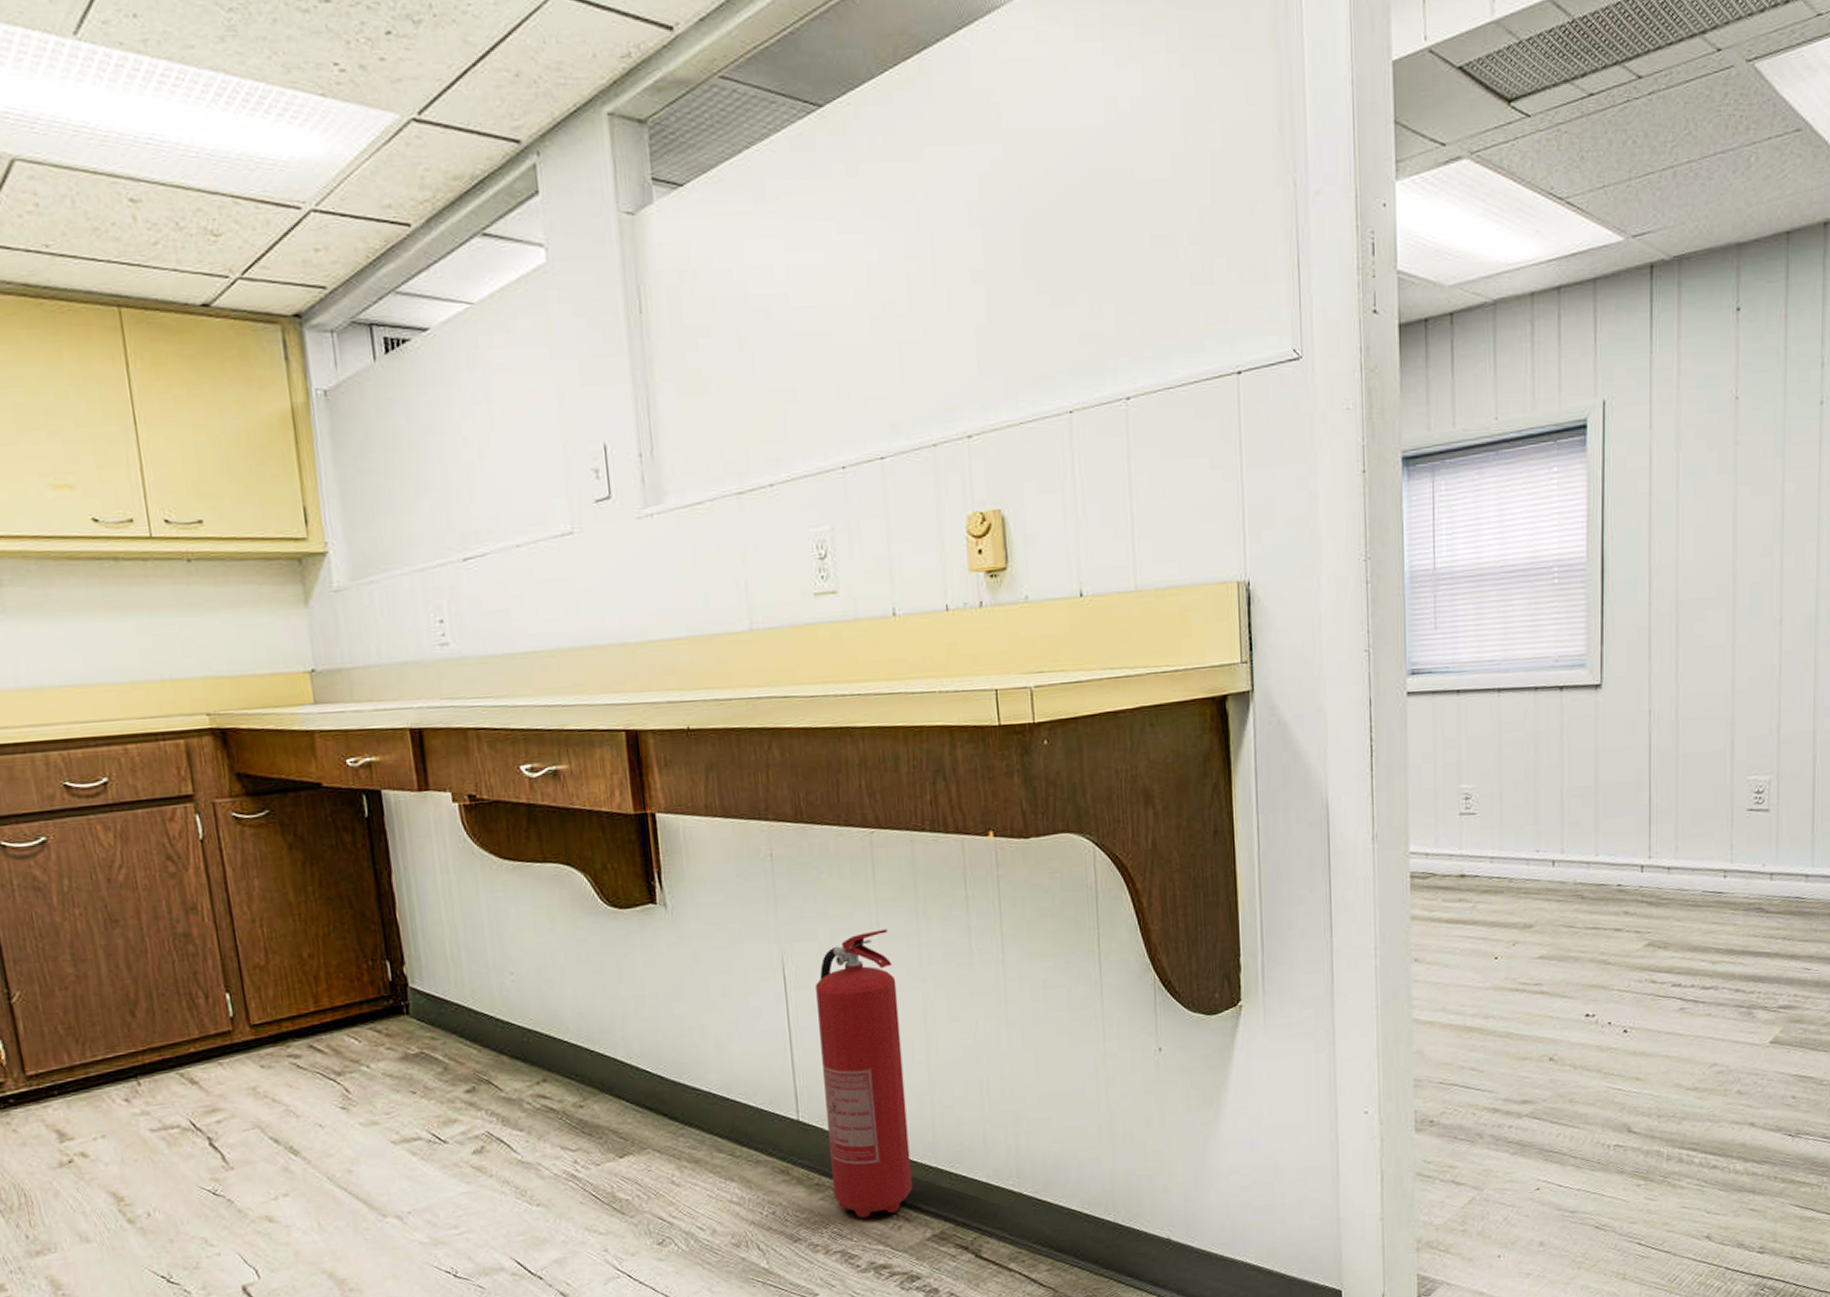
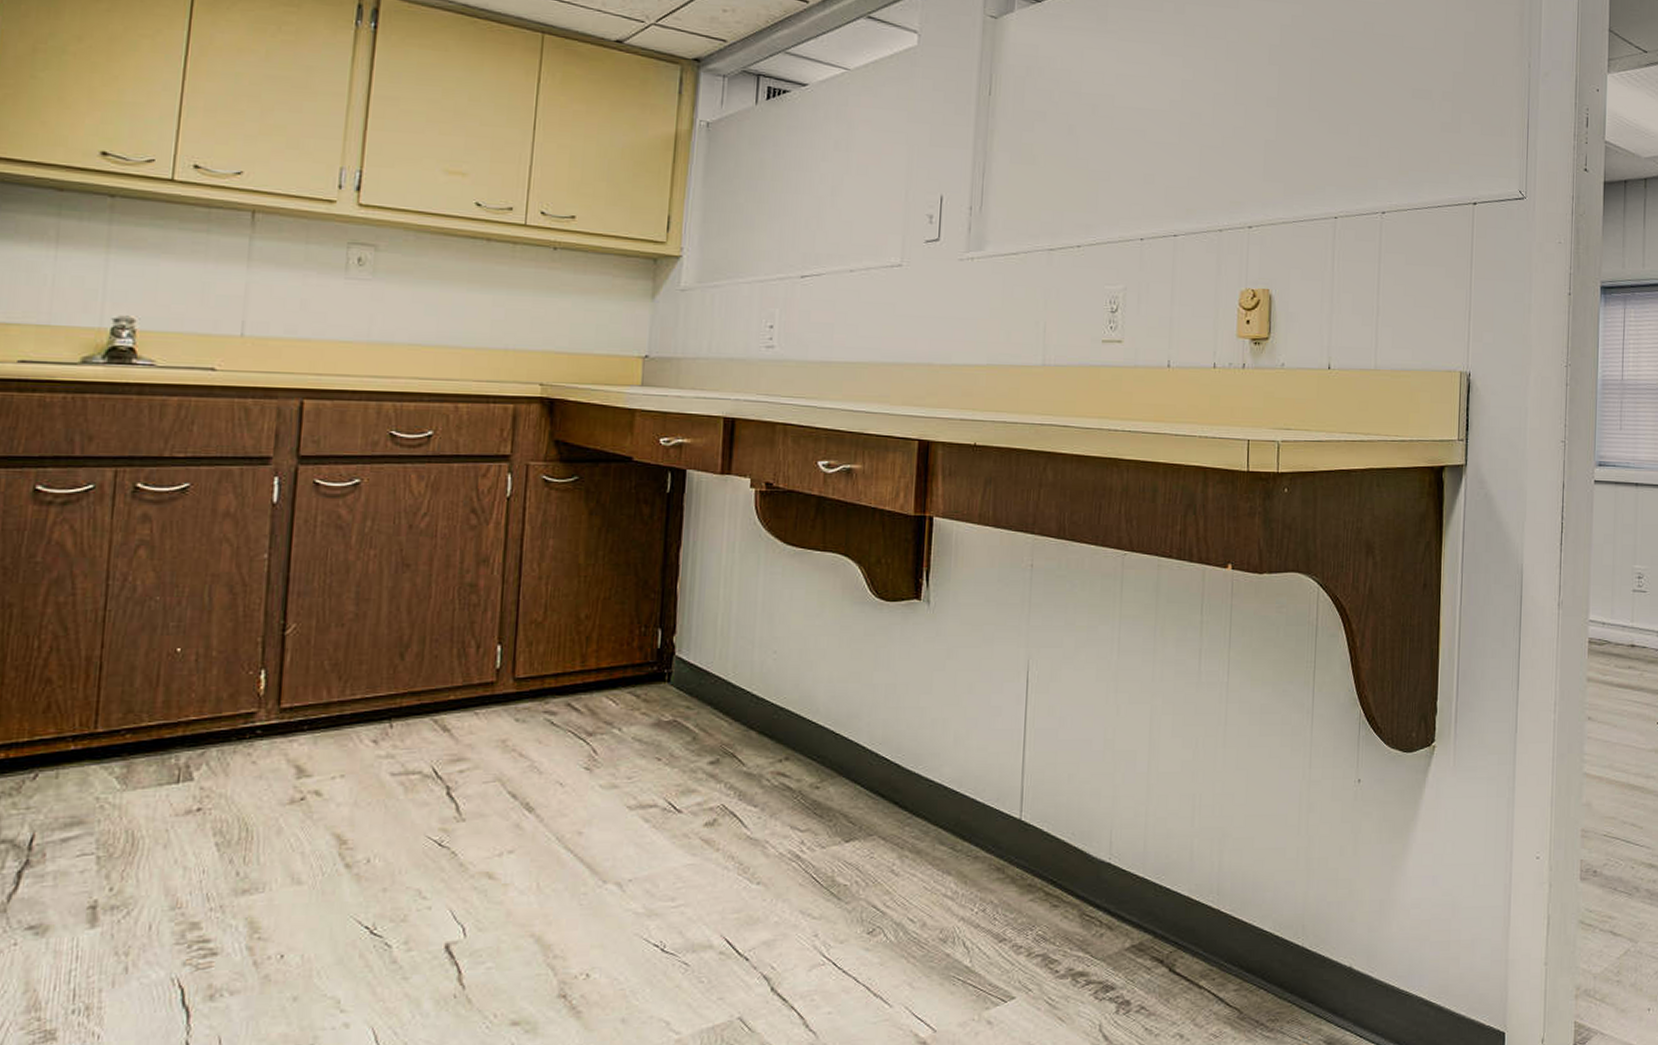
fire extinguisher: present [816,929,913,1219] -> none [1044,644,1129,923]

